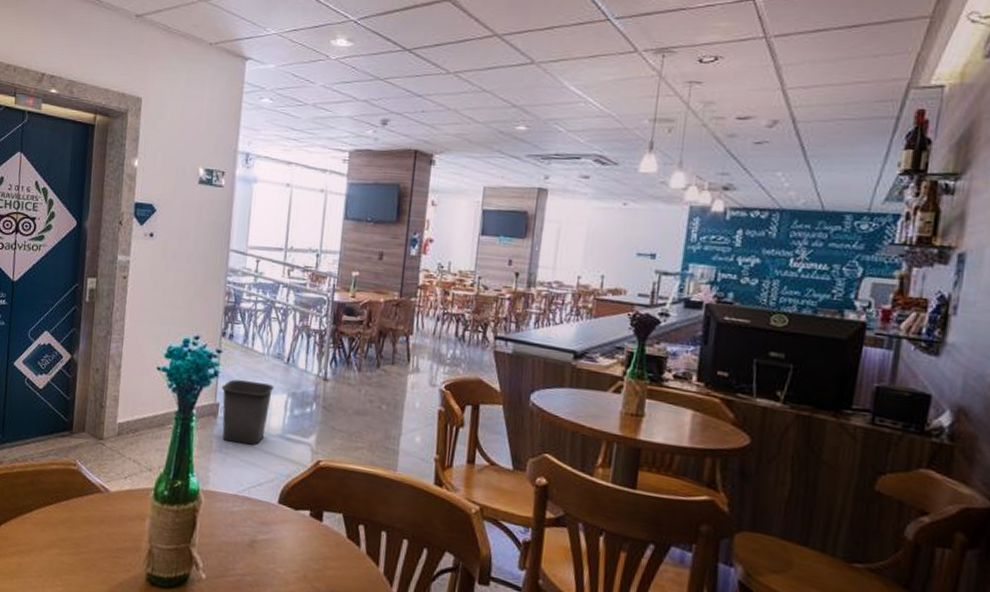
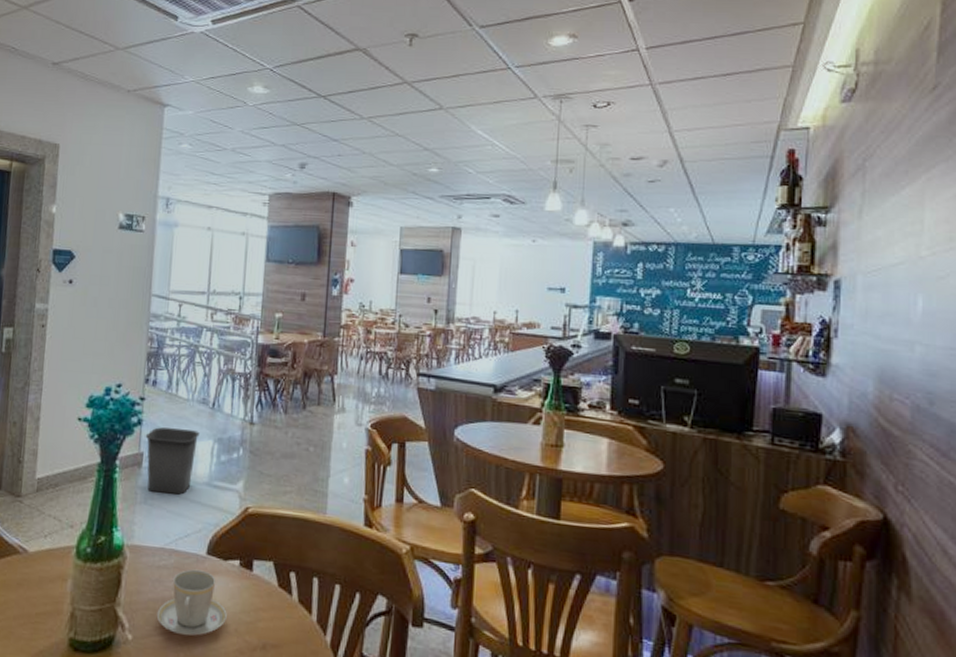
teacup: none [229,516,297,580] -> present [156,569,227,637]

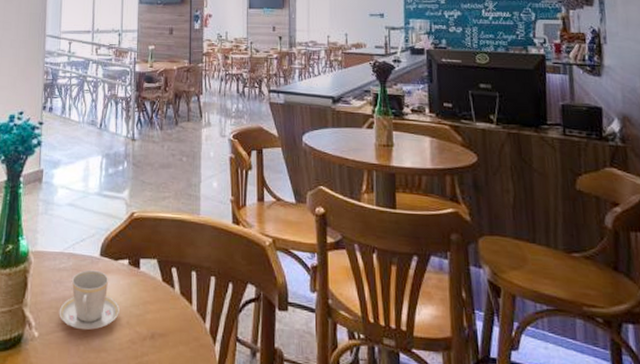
waste bin: present [145,427,200,495] -> none [44,147,90,205]

